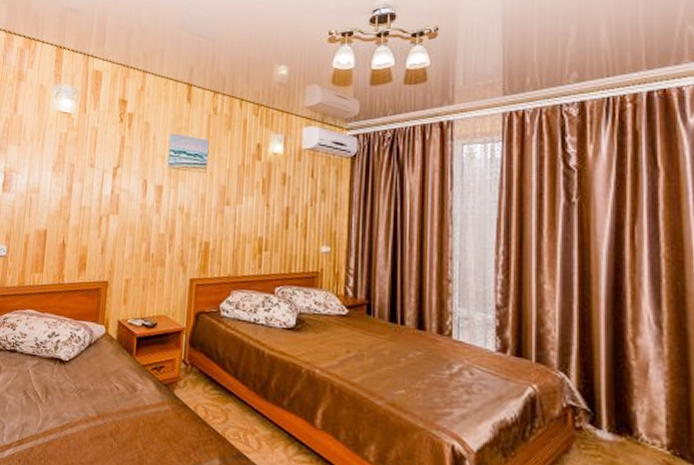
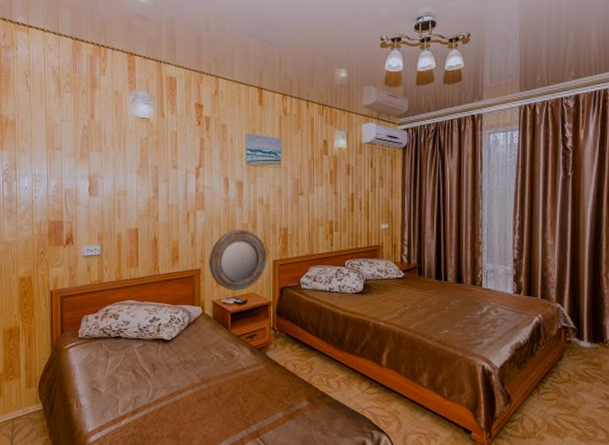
home mirror: none [117,239,184,311] -> present [209,230,267,291]

